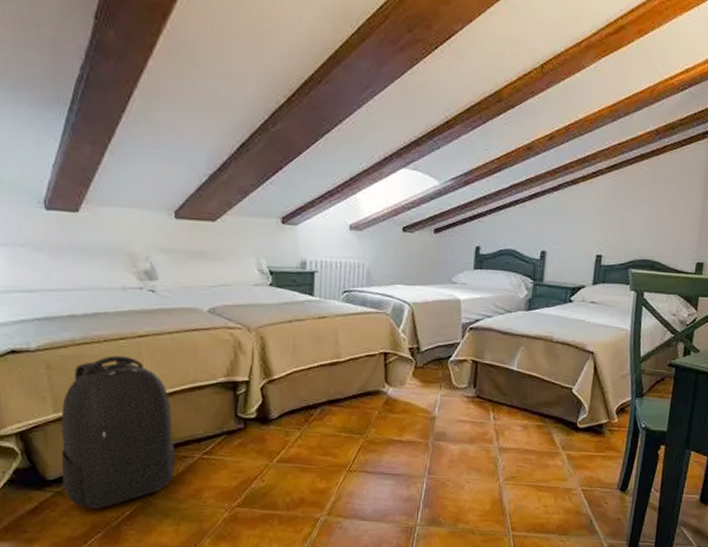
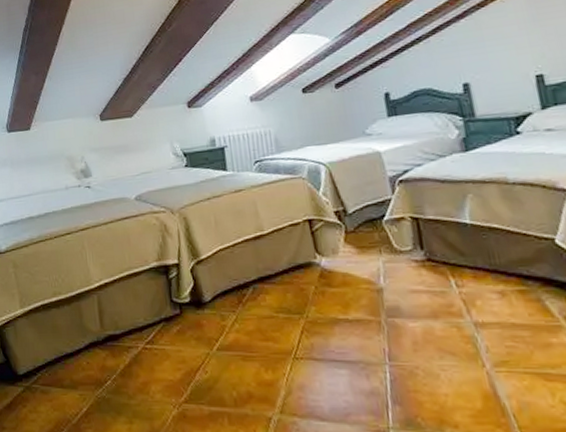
backpack: present [61,355,176,508] -> none [26,249,122,404]

